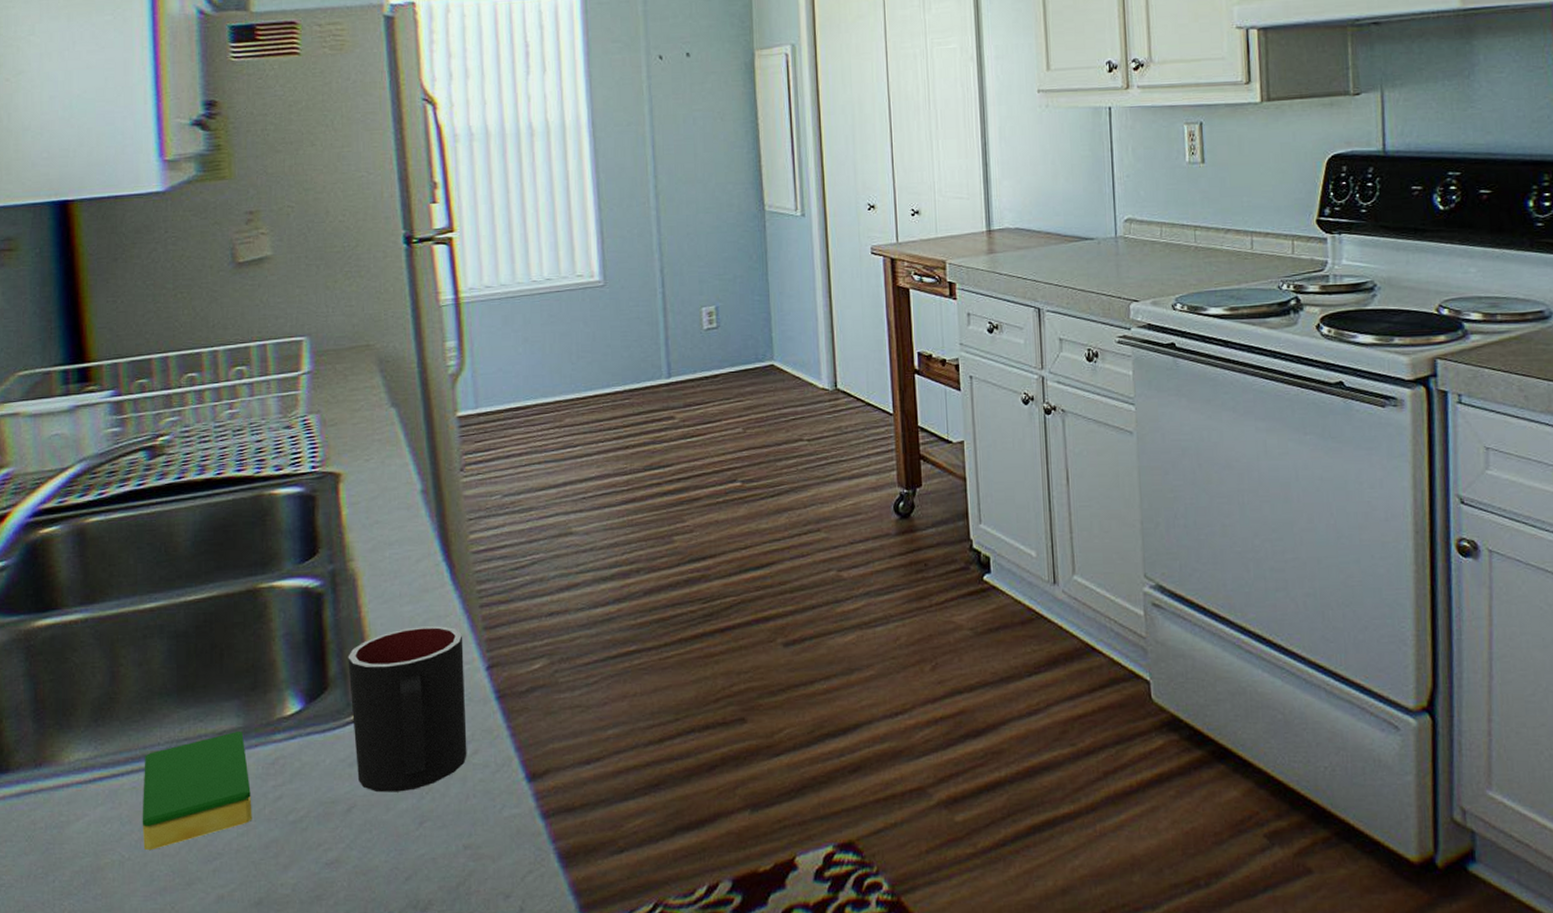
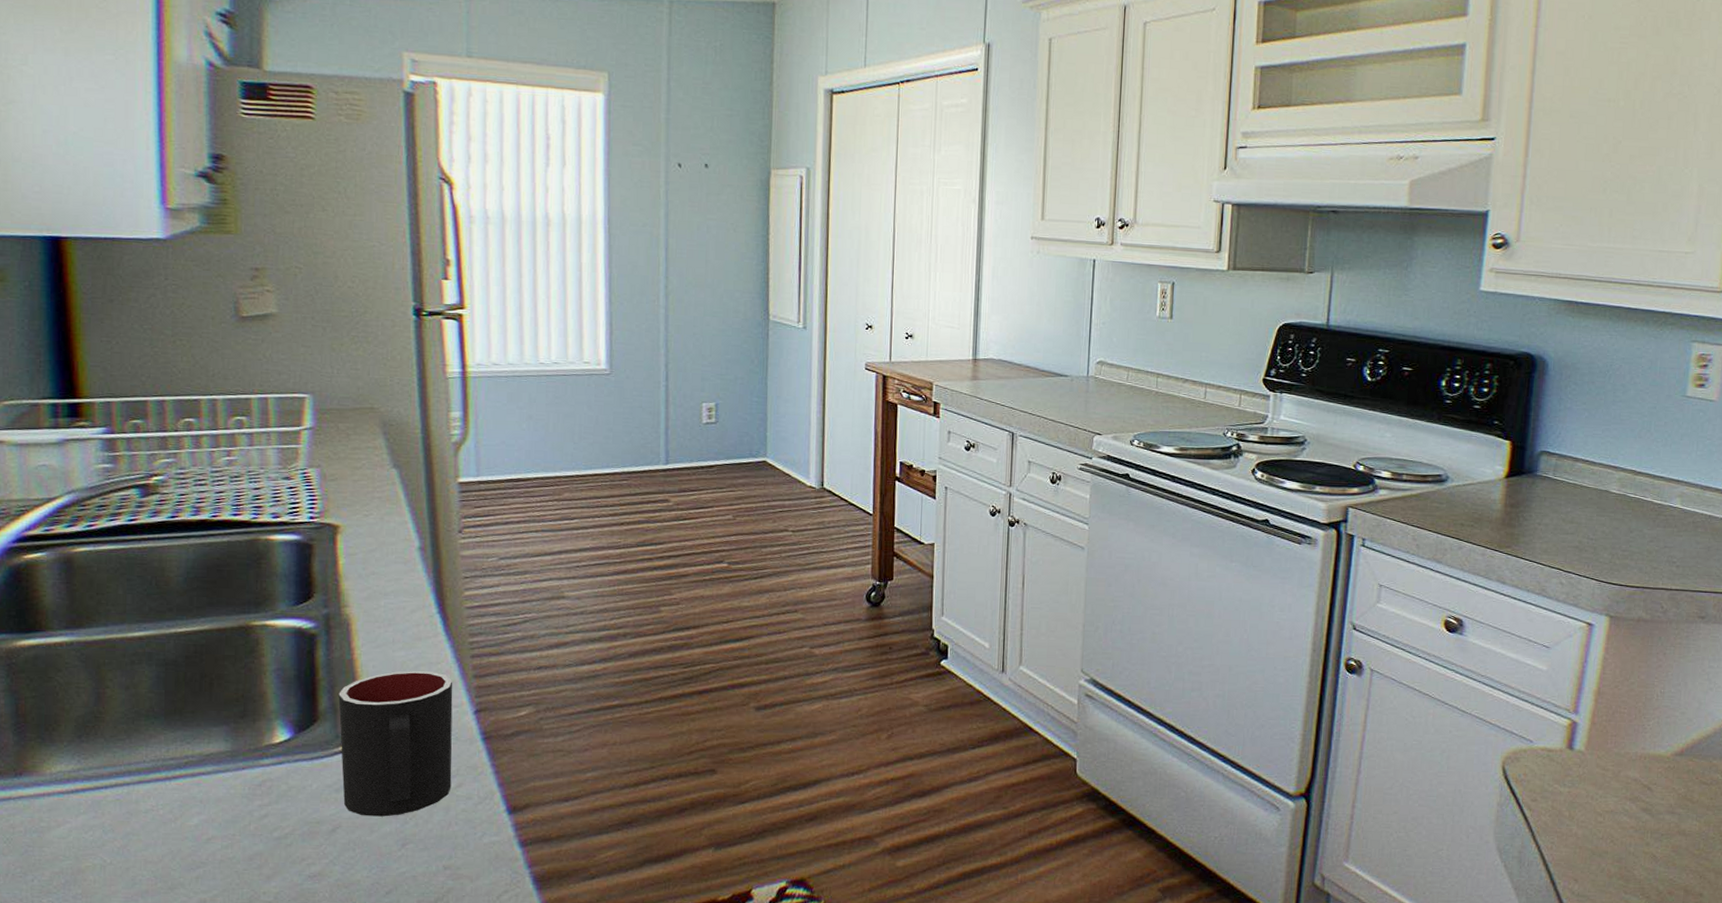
dish sponge: present [142,732,252,851] -> none [125,755,237,857]

